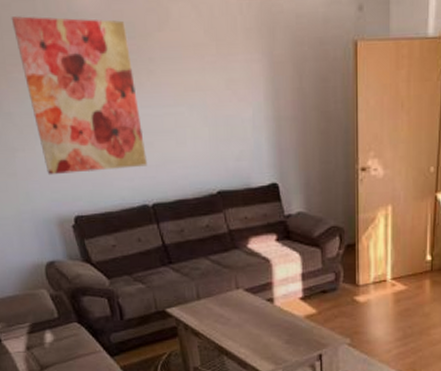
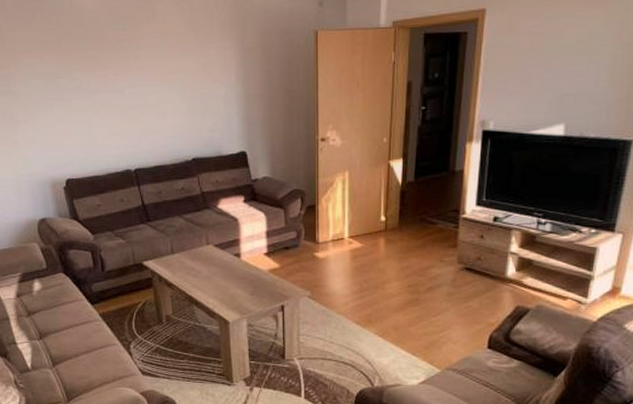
wall art: present [11,16,147,175] -> none [22,13,131,144]

